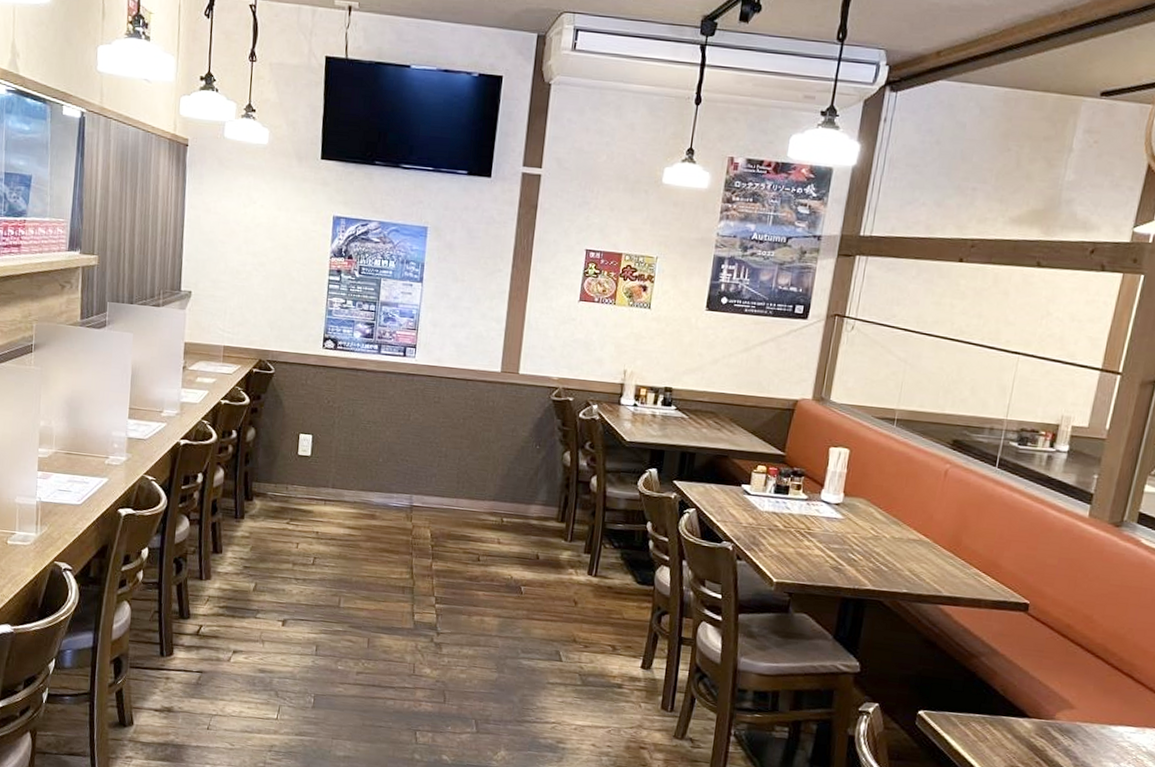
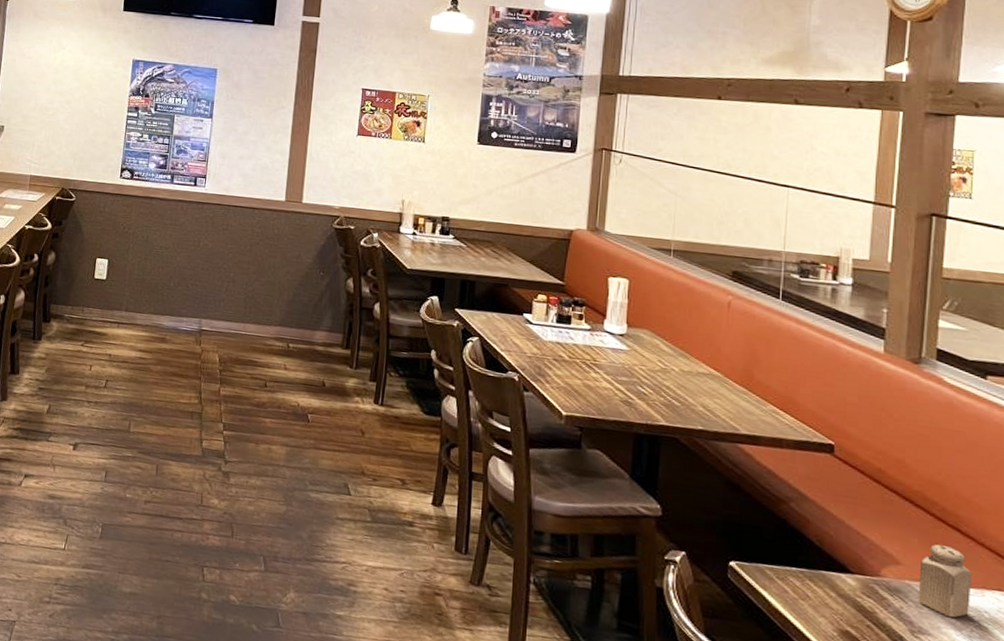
salt shaker: none [1085,690,1137,753] -> present [918,544,972,618]

